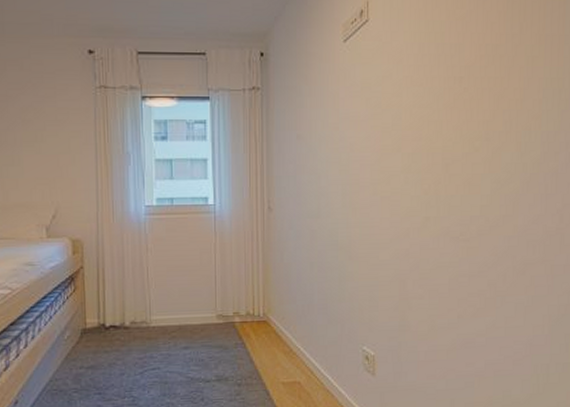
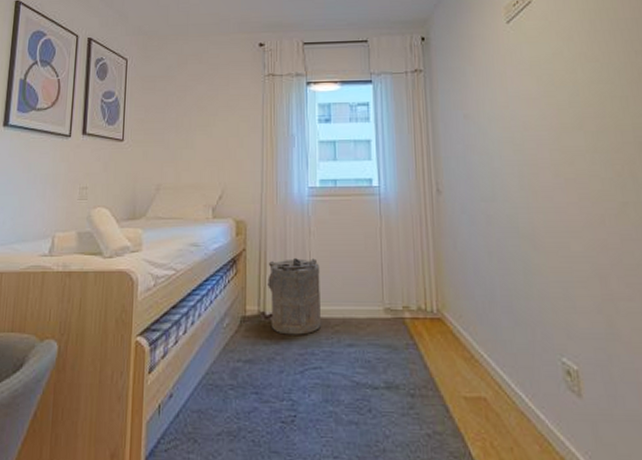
laundry hamper: none [107,273,158,343] -> present [268,258,321,335]

